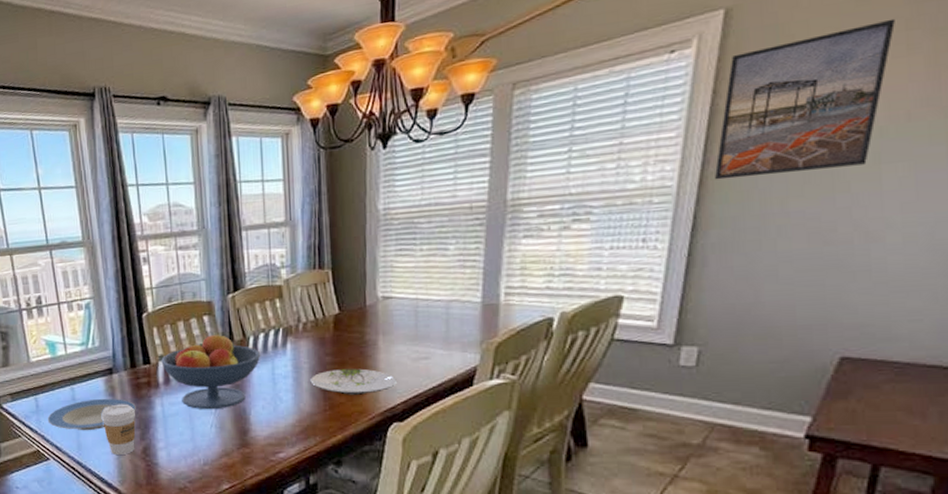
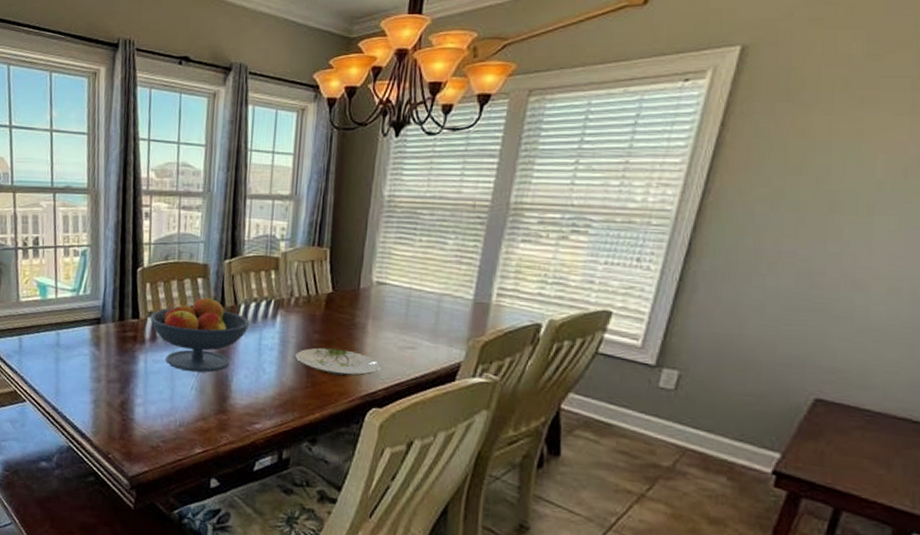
plate: present [47,398,136,431] -> none [29,346,119,378]
coffee cup: present [101,404,136,456] -> none [83,354,119,407]
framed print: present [714,18,895,180] -> none [712,77,902,214]

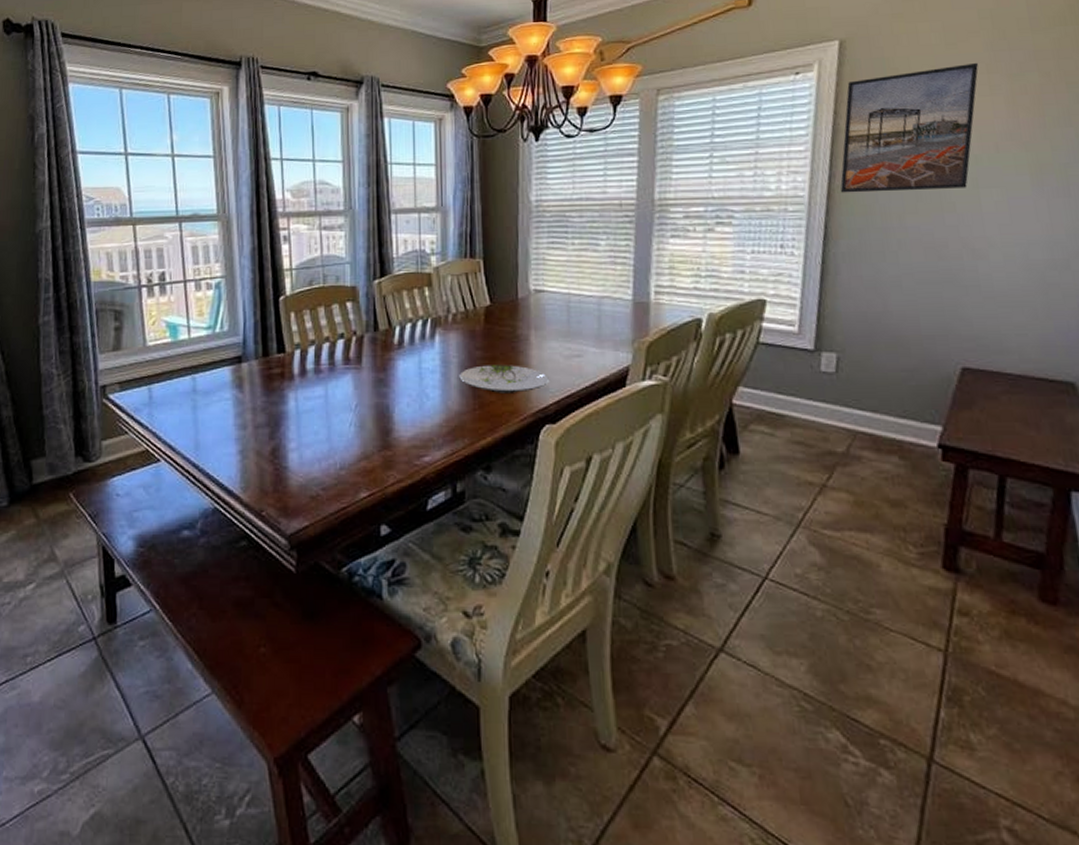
fruit bowl: present [150,296,250,373] -> none [298,320,407,406]
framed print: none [712,77,902,214] -> present [840,62,979,193]

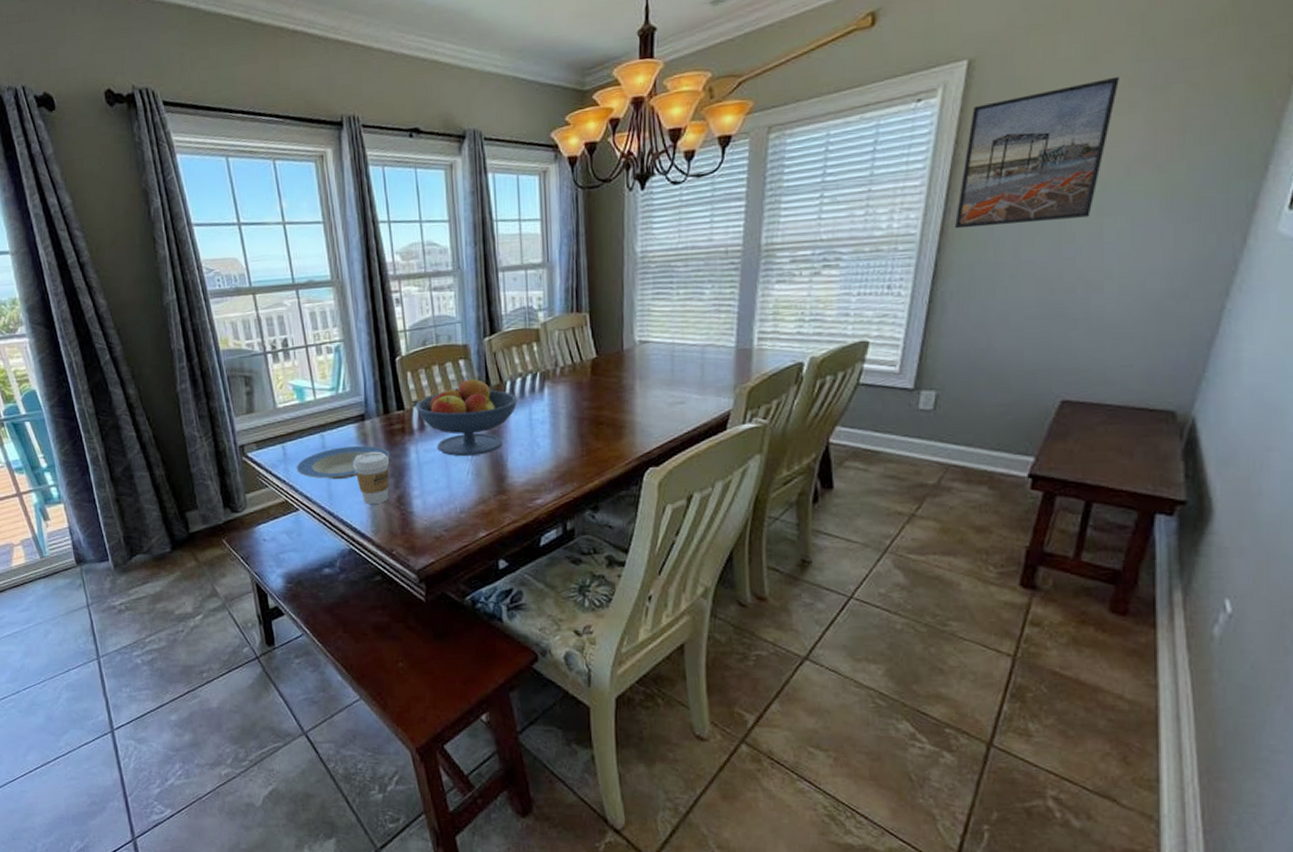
plate: none [161,390,266,428] -> present [296,445,390,480]
coffee cup: none [225,397,266,458] -> present [353,451,390,505]
fruit bowl: none [298,320,407,406] -> present [415,377,518,457]
plate: present [459,365,549,393] -> none [568,413,653,440]

